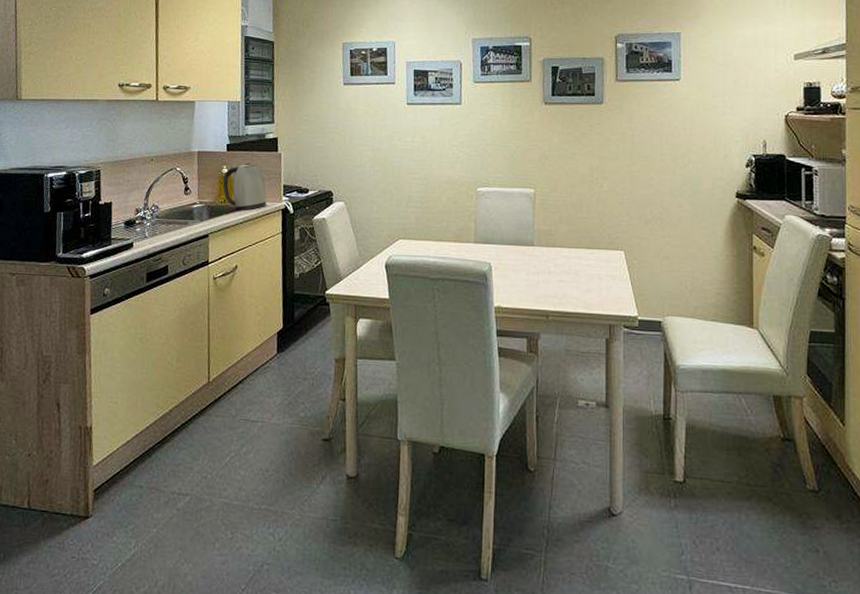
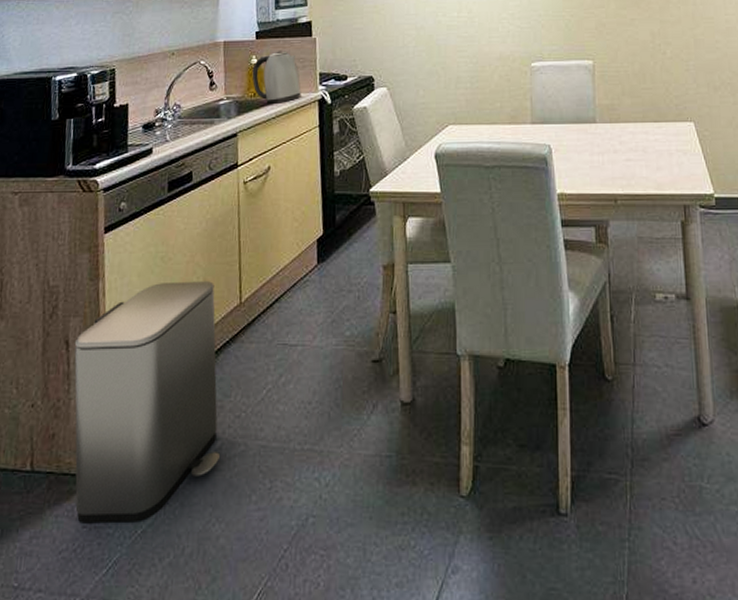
pedal bin: none [64,359,188,557] -> present [74,281,220,524]

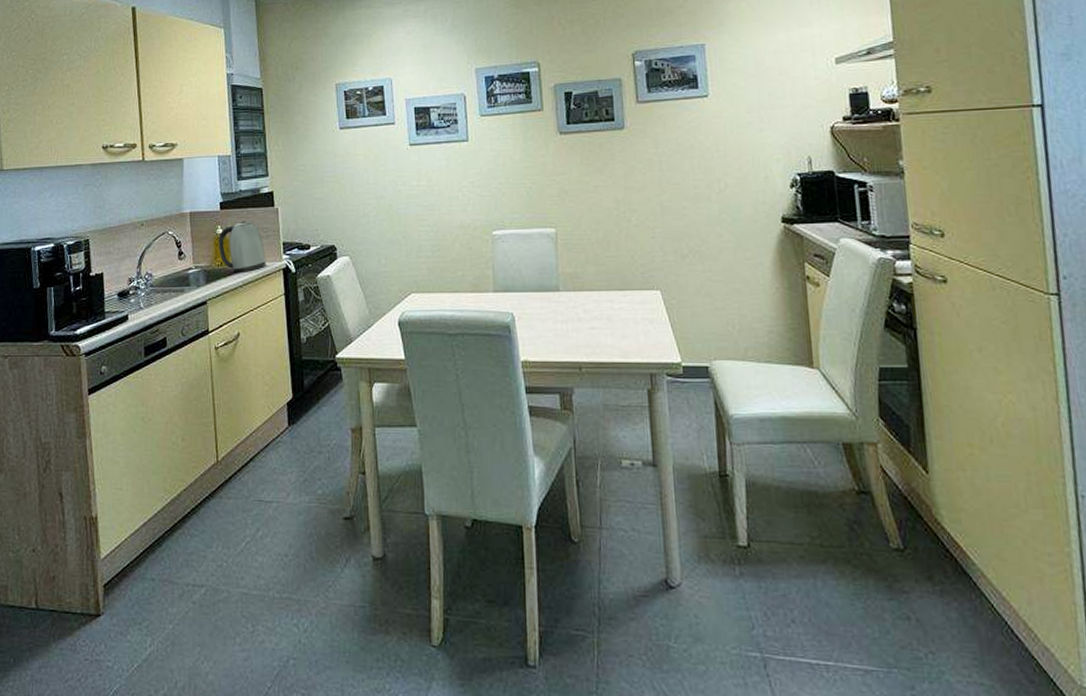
pedal bin: present [74,281,220,524] -> none [67,440,205,658]

